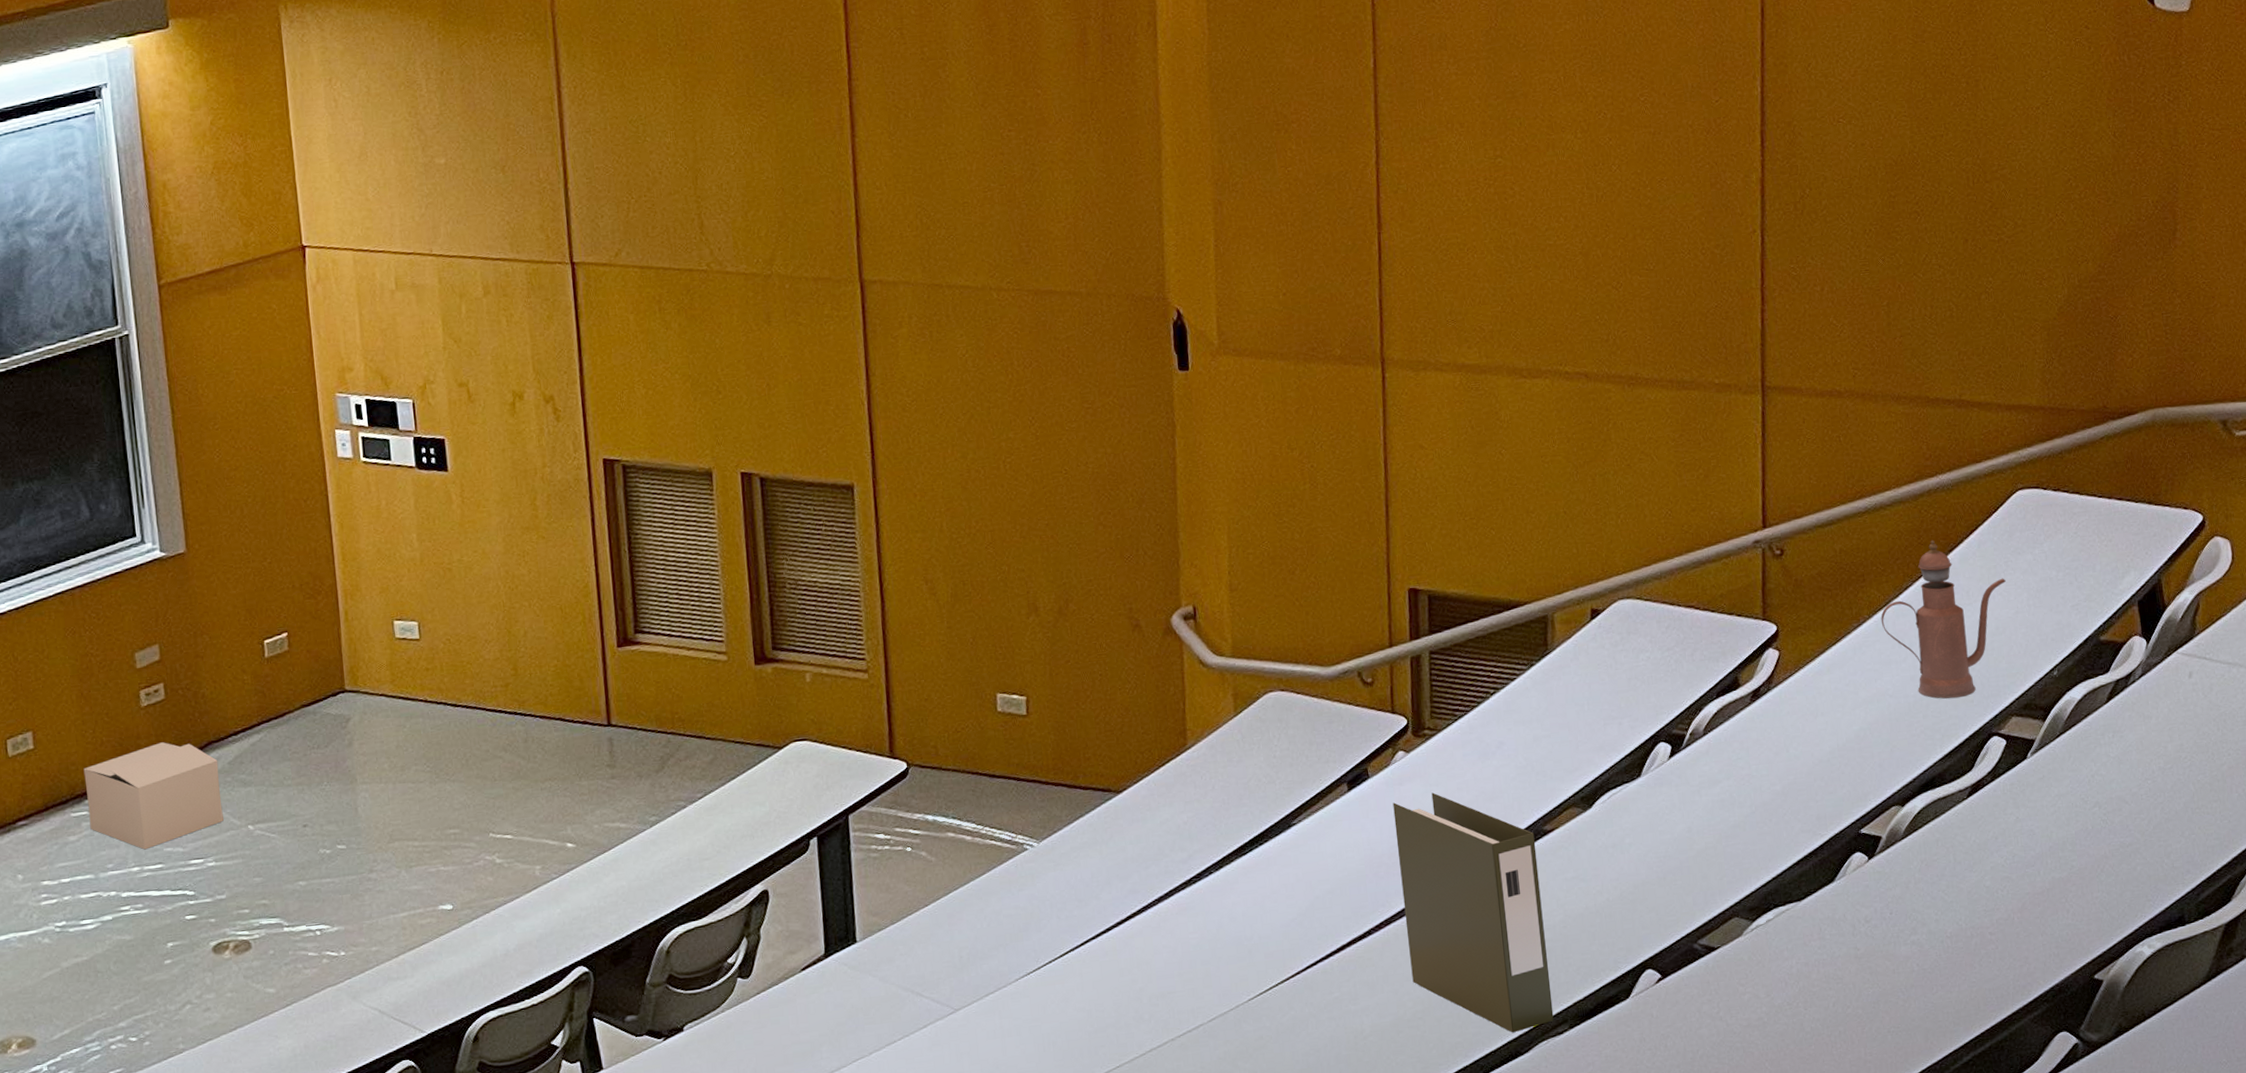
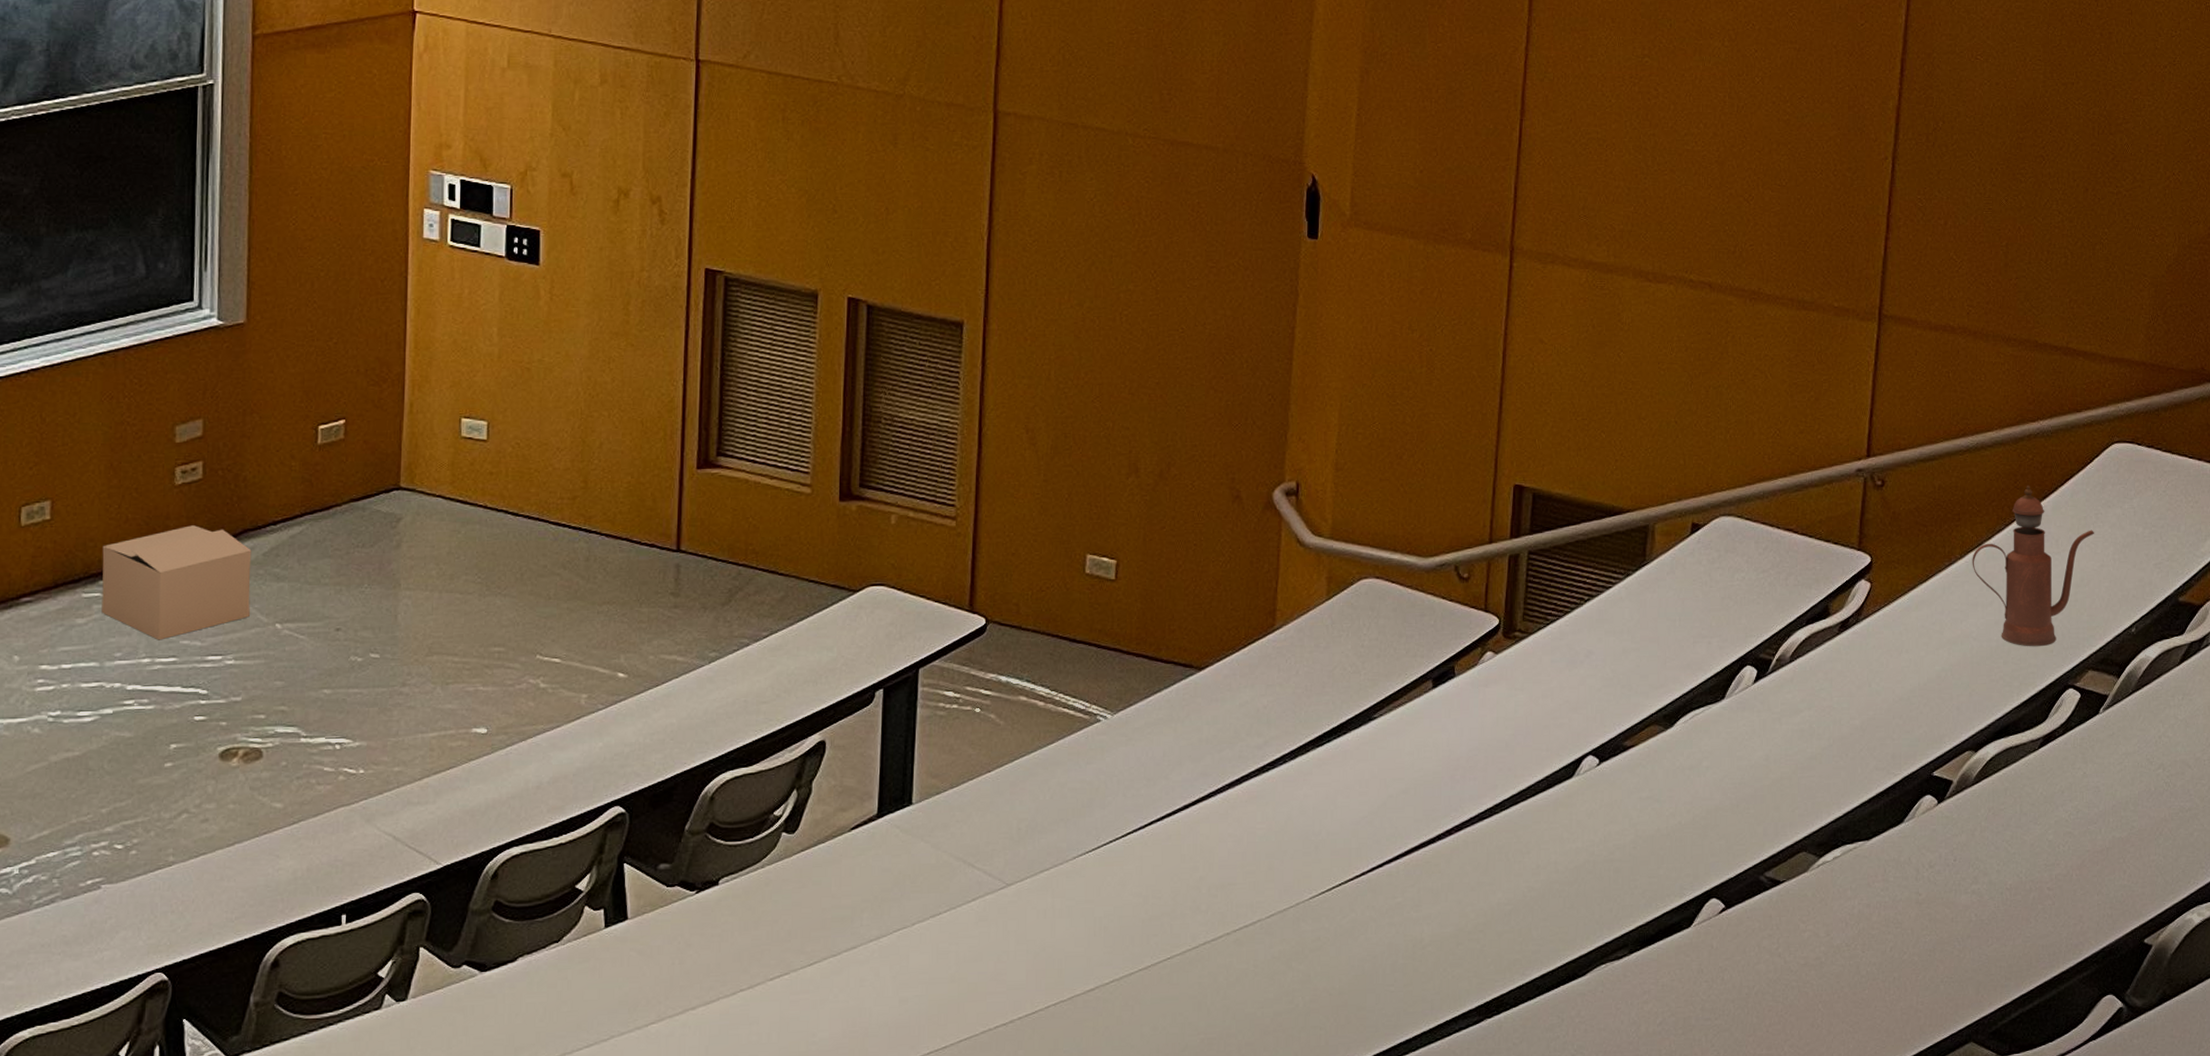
binder: present [1393,792,1554,1033] -> none [1476,697,1615,954]

